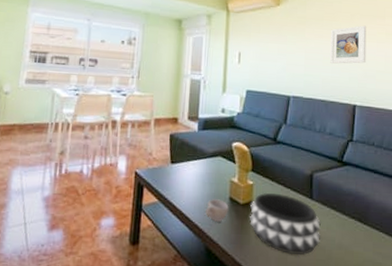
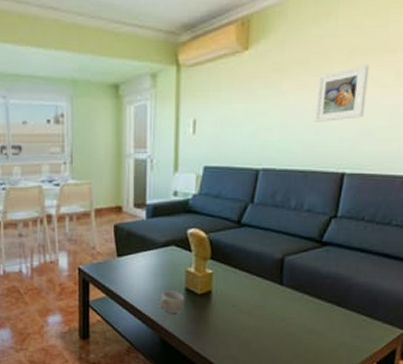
decorative bowl: present [250,192,321,255] -> none [209,280,291,342]

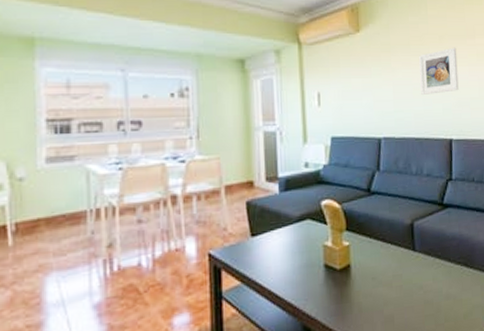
cup: present [159,291,185,315] -> none [298,269,325,296]

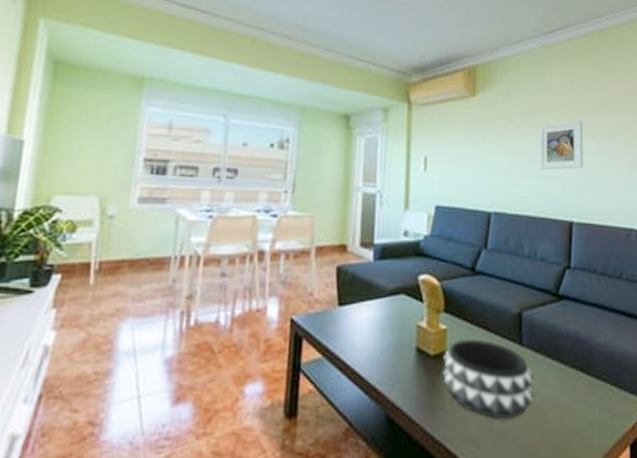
decorative bowl: none [349,251,427,316] -> present [443,339,533,420]

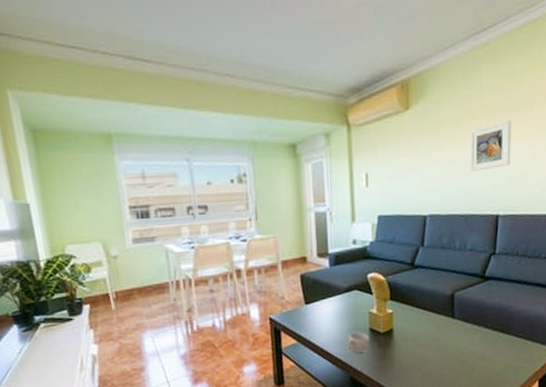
cup: none [385,351,416,383] -> present [347,332,370,354]
decorative bowl: present [443,339,533,420] -> none [391,318,463,372]

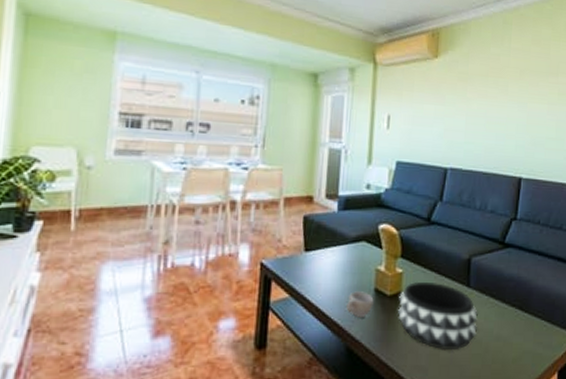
decorative bowl: none [391,318,463,372] -> present [398,281,478,351]
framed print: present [470,120,512,171] -> none [495,83,537,130]

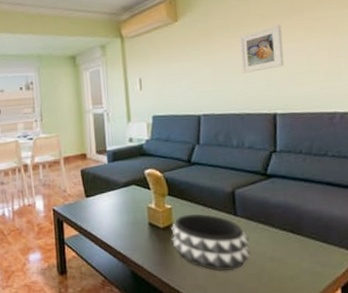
cup: present [346,291,374,319] -> none [126,226,150,248]
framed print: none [495,83,537,130] -> present [239,24,284,73]

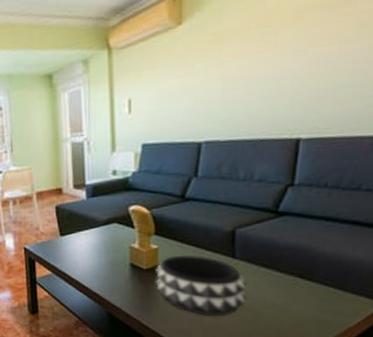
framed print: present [239,24,284,73] -> none [261,22,323,89]

